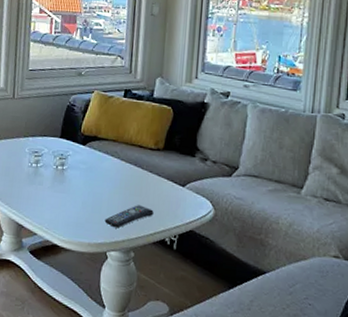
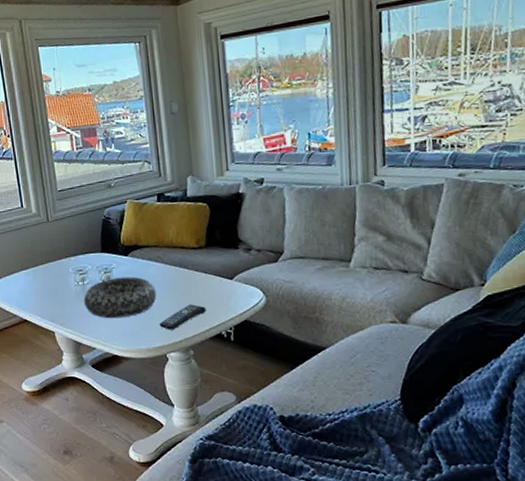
decorative bowl: none [34,165,108,208] -> present [84,276,157,319]

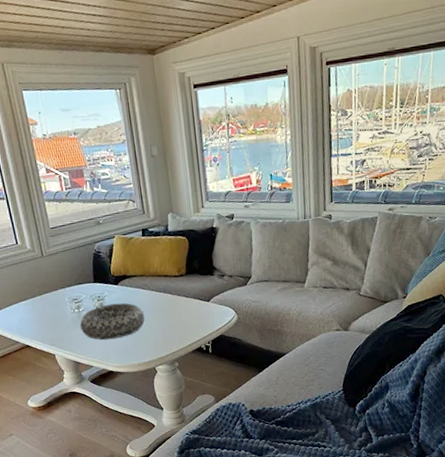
remote control: present [159,304,206,330] -> none [148,324,188,347]

